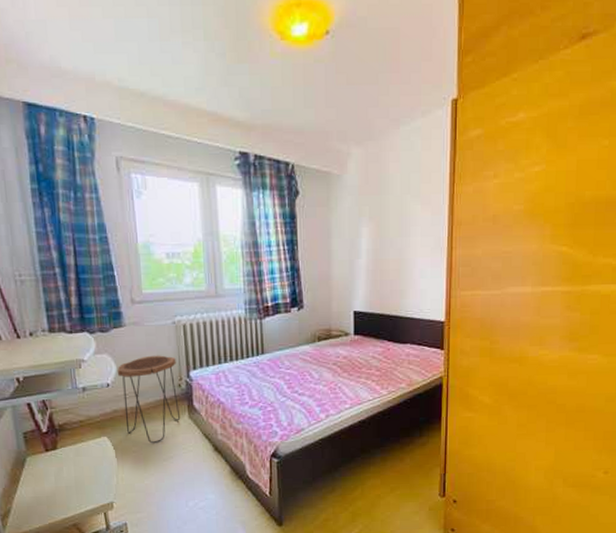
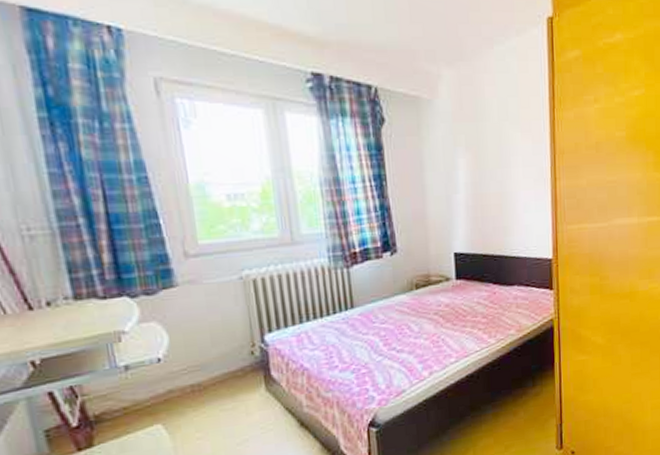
side table: present [117,355,181,444] -> none [169,318,256,426]

